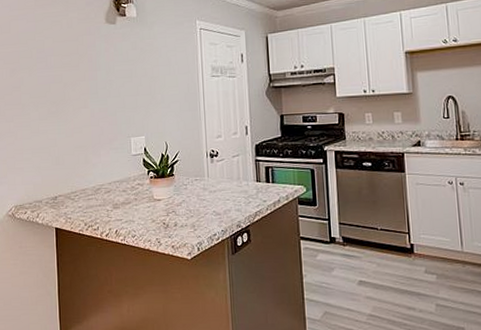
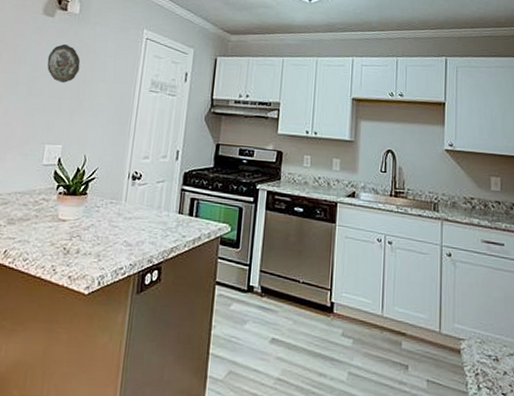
decorative plate: none [117,47,147,82] -> present [47,44,81,83]

